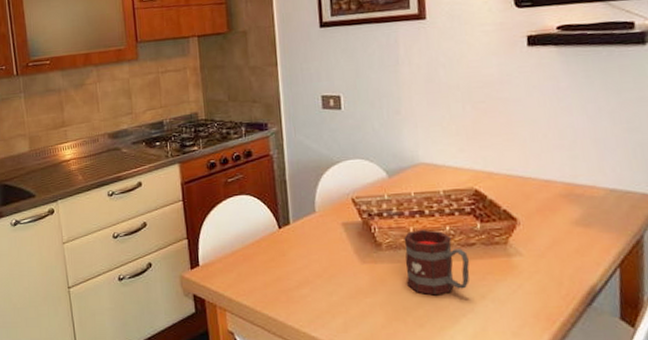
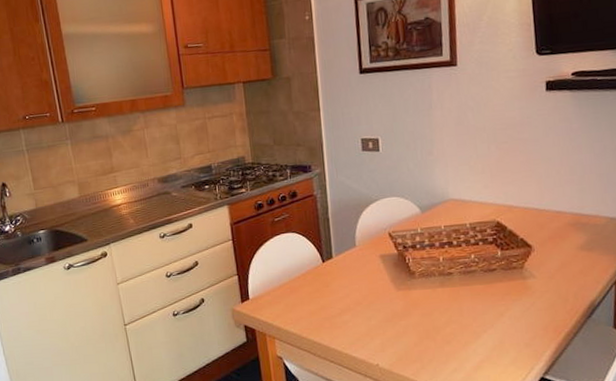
mug: present [404,230,470,296] -> none [434,258,491,316]

